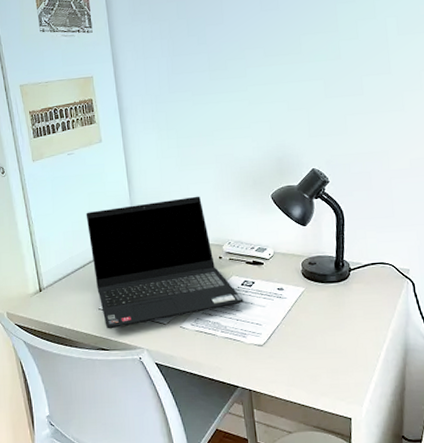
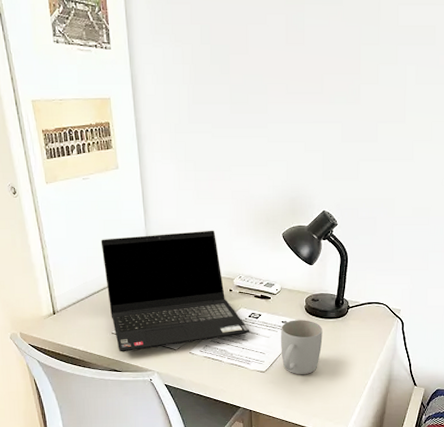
mug: none [277,285,325,348] -> present [281,320,323,375]

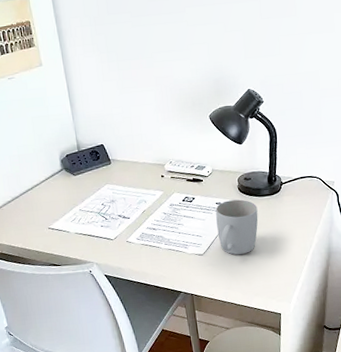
laptop computer: present [101,230,250,352] -> none [30,118,185,247]

